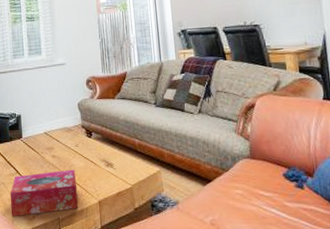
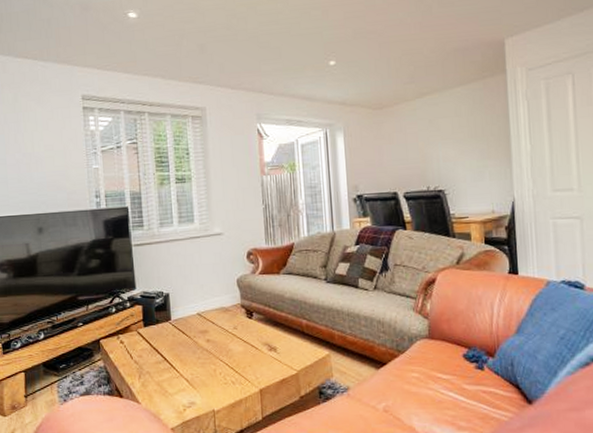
tissue box: present [9,169,79,217] -> none [156,354,237,411]

